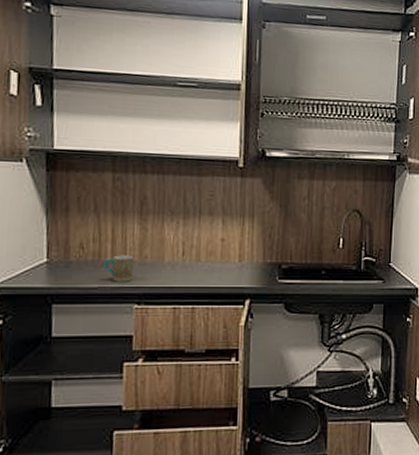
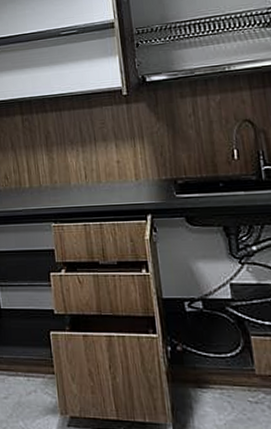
mug: present [104,255,134,282] -> none [24,182,48,205]

